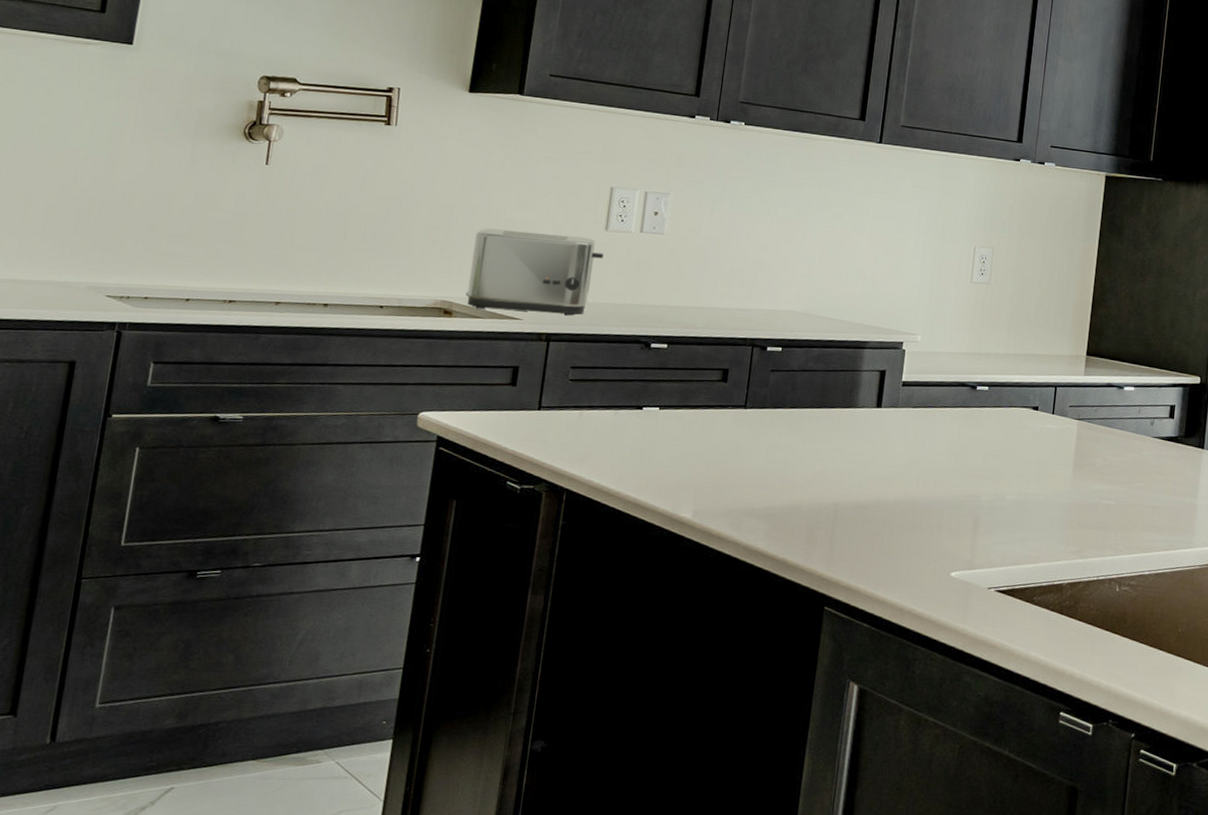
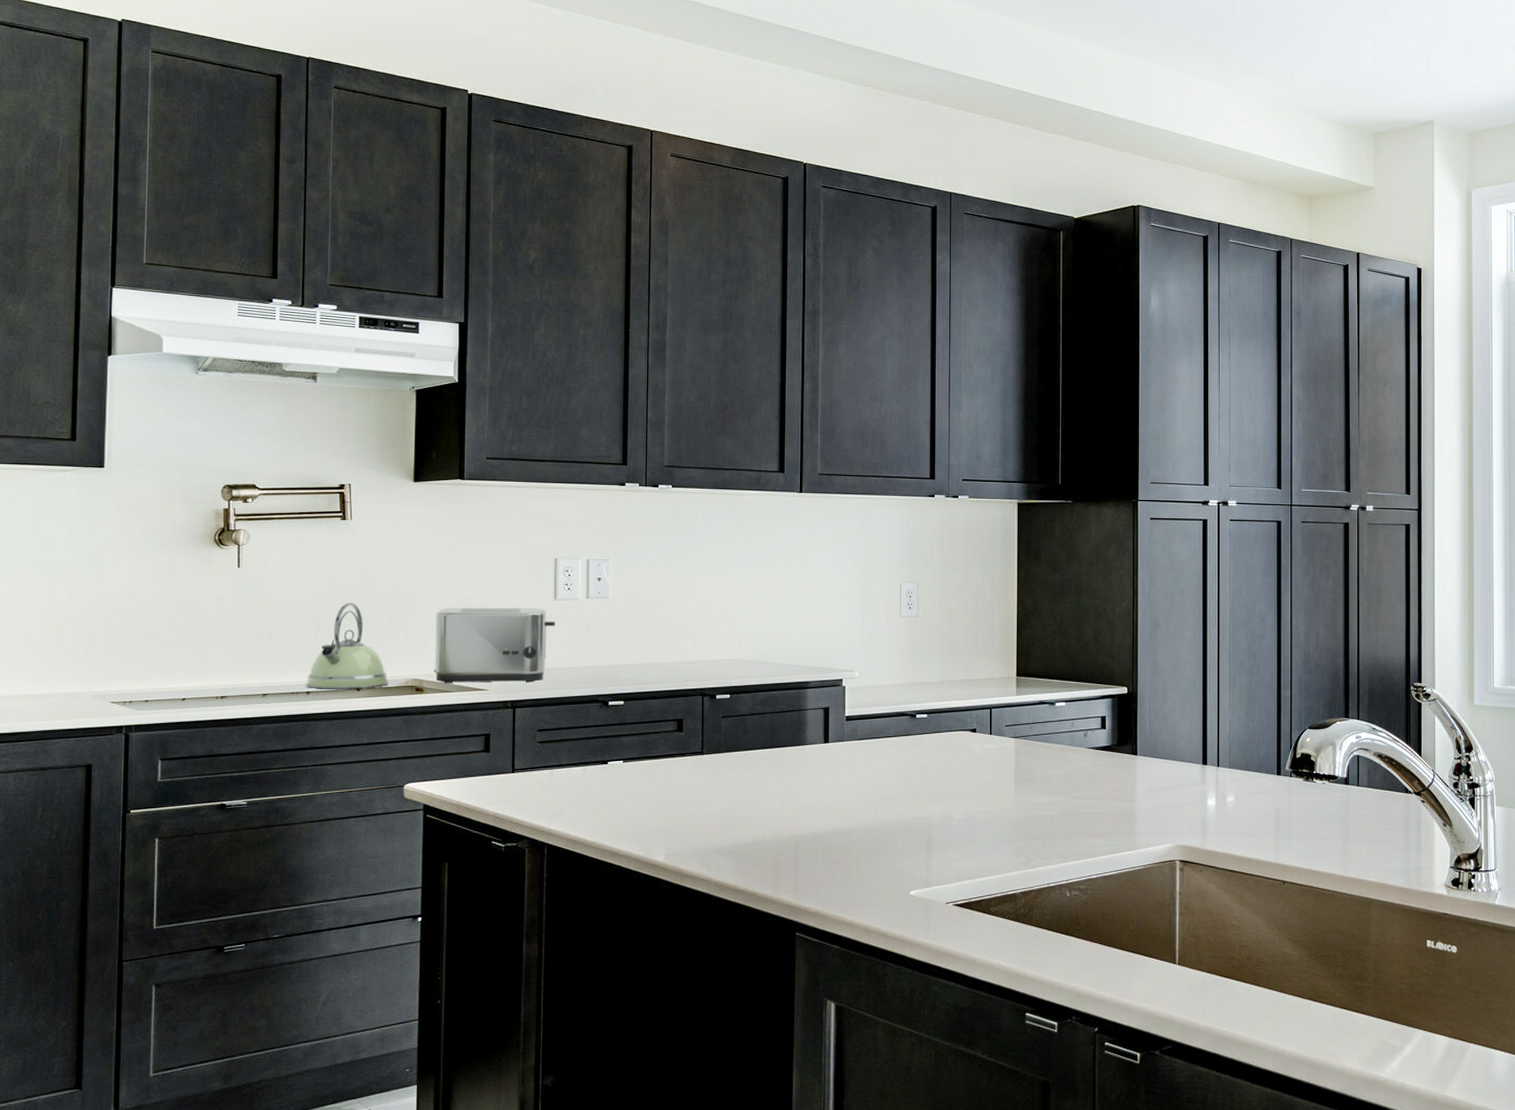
kettle: none [324,213,416,306] -> present [306,603,389,689]

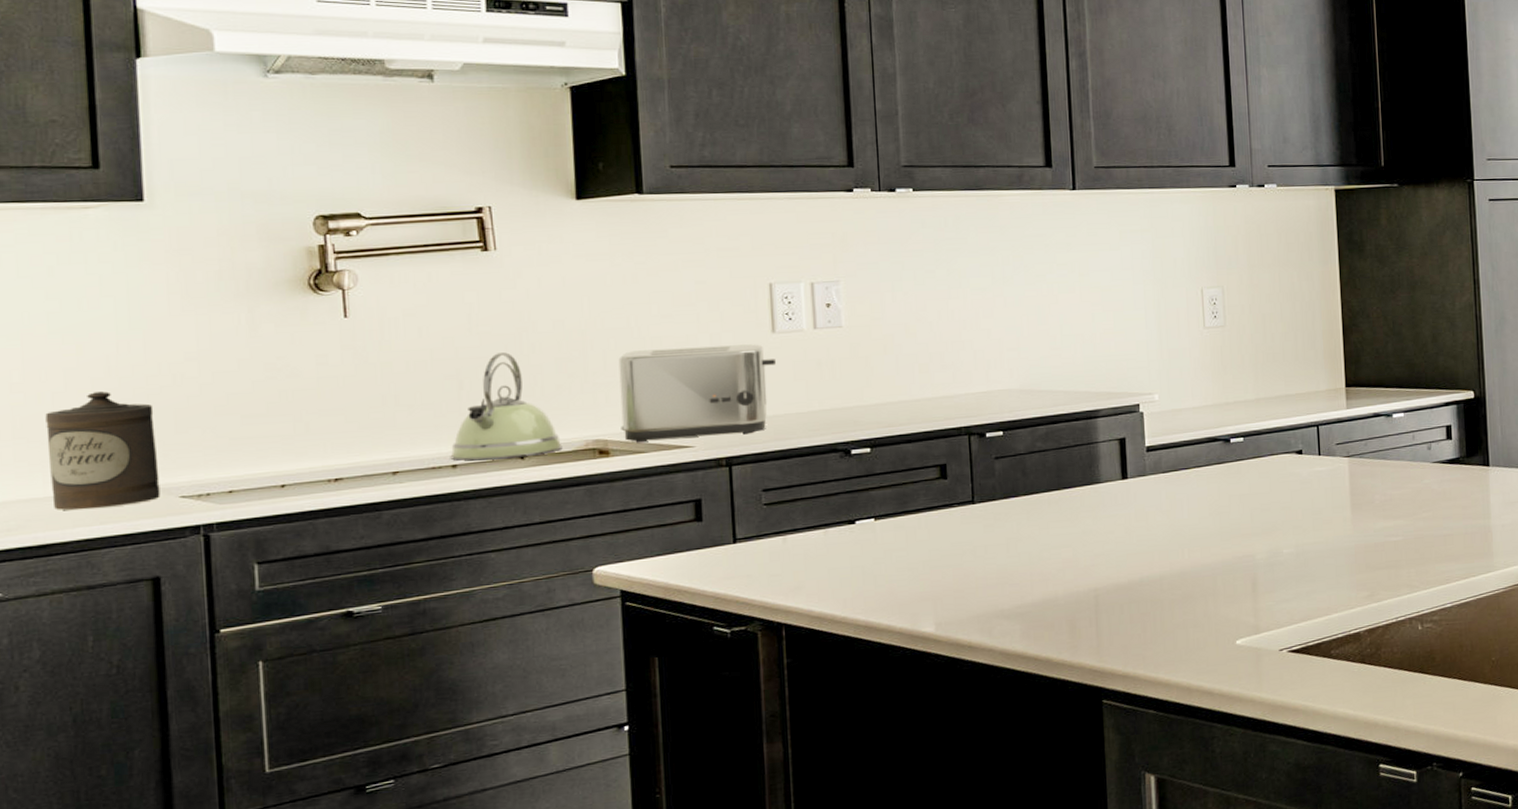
canister: none [22,615,98,707] -> present [45,391,161,511]

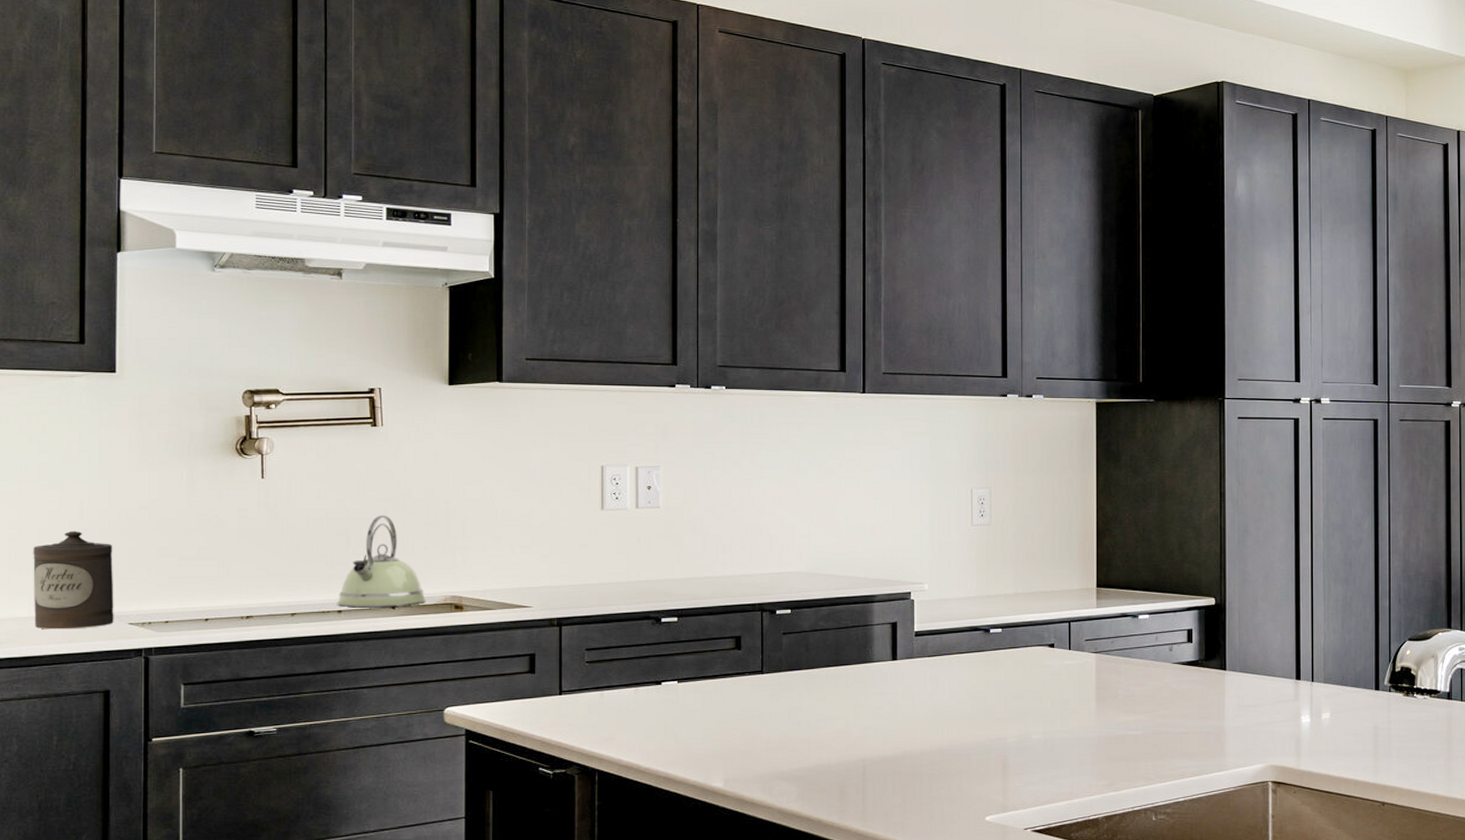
toaster: present [618,344,777,442] -> none [473,519,604,600]

